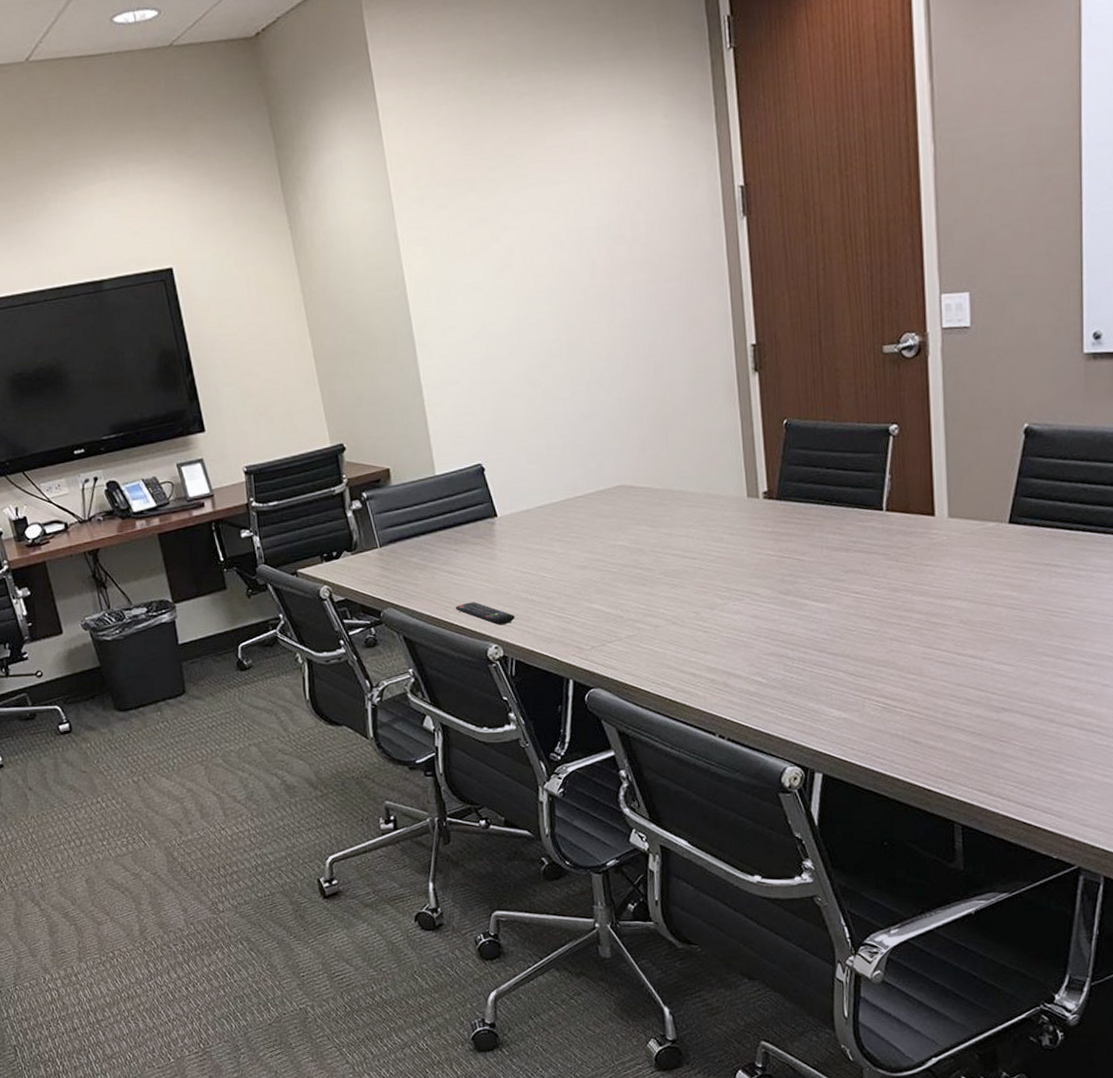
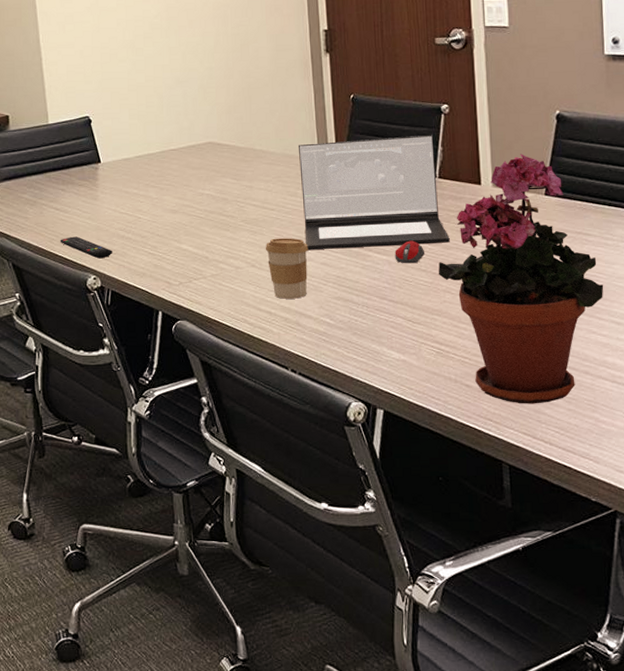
coffee cup: none [687,589,737,659] -> present [265,238,309,299]
laptop: none [724,461,898,601] -> present [299,135,450,249]
computer mouse: none [835,584,870,611] -> present [395,240,425,264]
potted plant: none [884,477,1074,759] -> present [438,154,604,404]

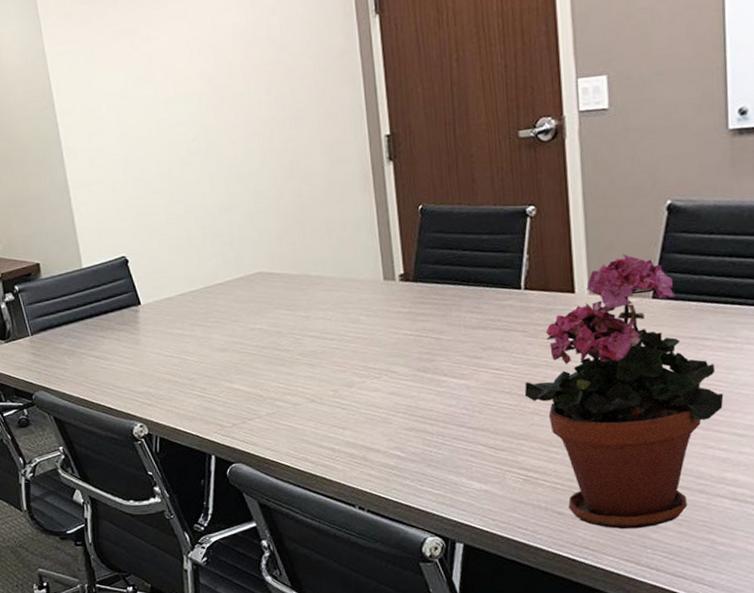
remote control: present [60,236,112,259] -> none [102,384,159,406]
coffee cup: present [265,238,309,299] -> none [325,368,375,434]
laptop: present [299,135,450,249] -> none [360,242,538,379]
computer mouse: present [395,240,425,264] -> none [473,361,509,387]

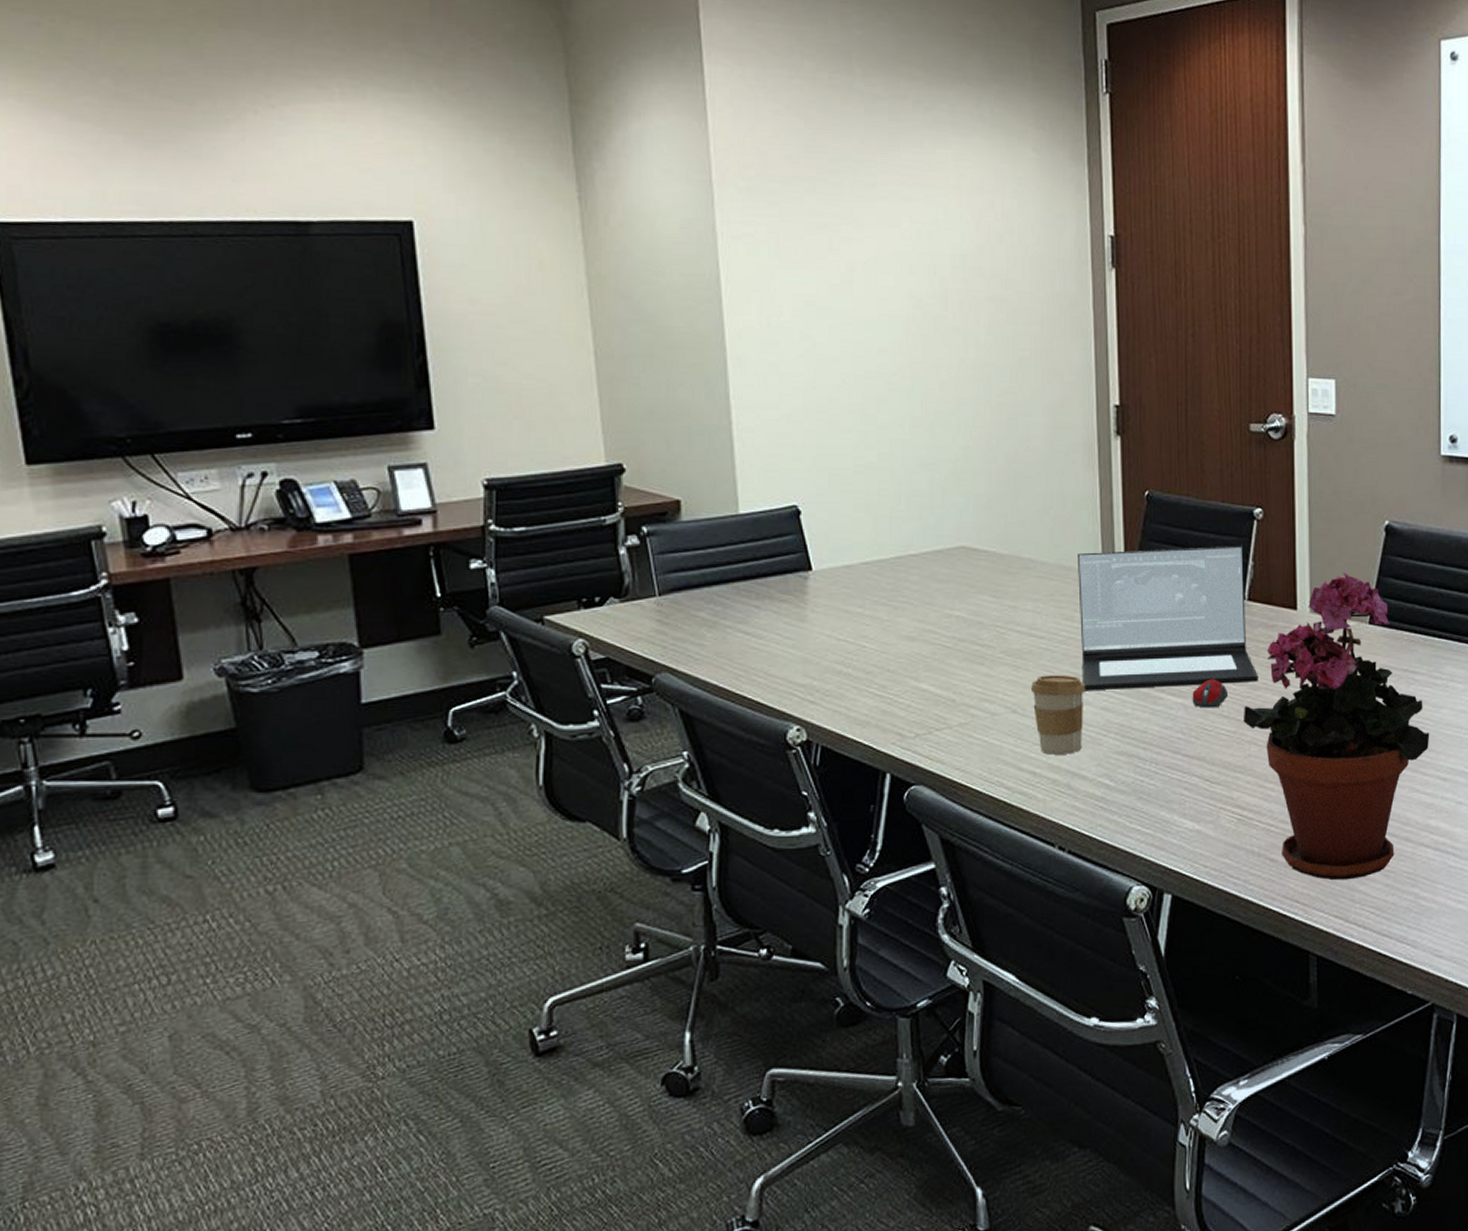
coffee cup: none [325,368,375,434] -> present [1030,675,1086,755]
laptop: none [360,242,538,379] -> present [1078,546,1258,690]
computer mouse: none [473,361,509,387] -> present [1192,679,1229,709]

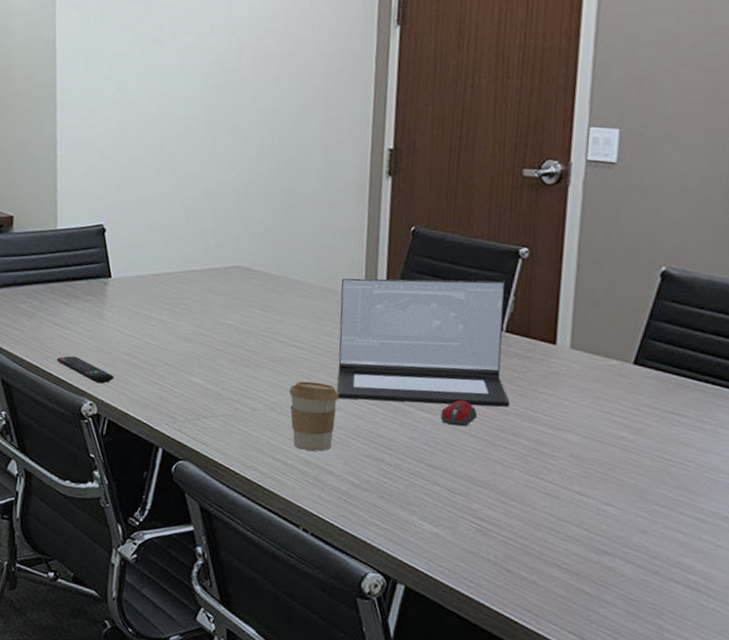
remote control: none [750,671,824,703] -> present [56,356,114,384]
potted plant: present [1243,572,1430,881] -> none [490,313,692,601]

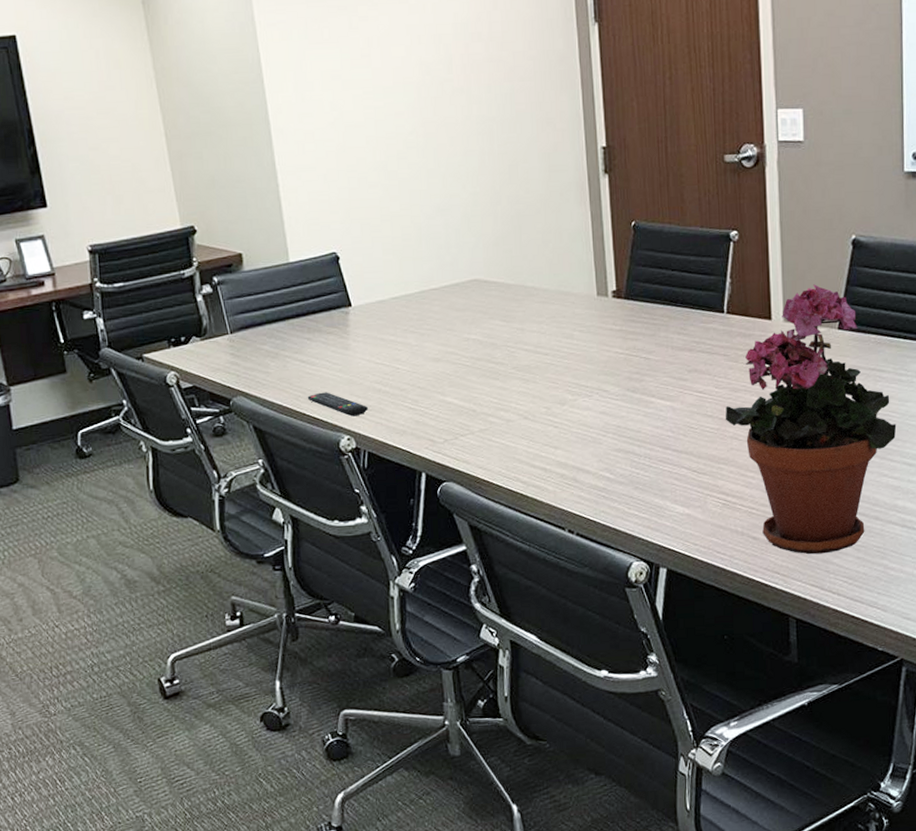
coffee cup: present [288,381,340,451] -> none [538,385,586,454]
laptop: present [336,278,510,407] -> none [575,266,738,398]
computer mouse: present [440,400,478,427] -> none [679,383,712,410]
potted plant: none [490,313,692,601] -> present [725,284,897,555]

